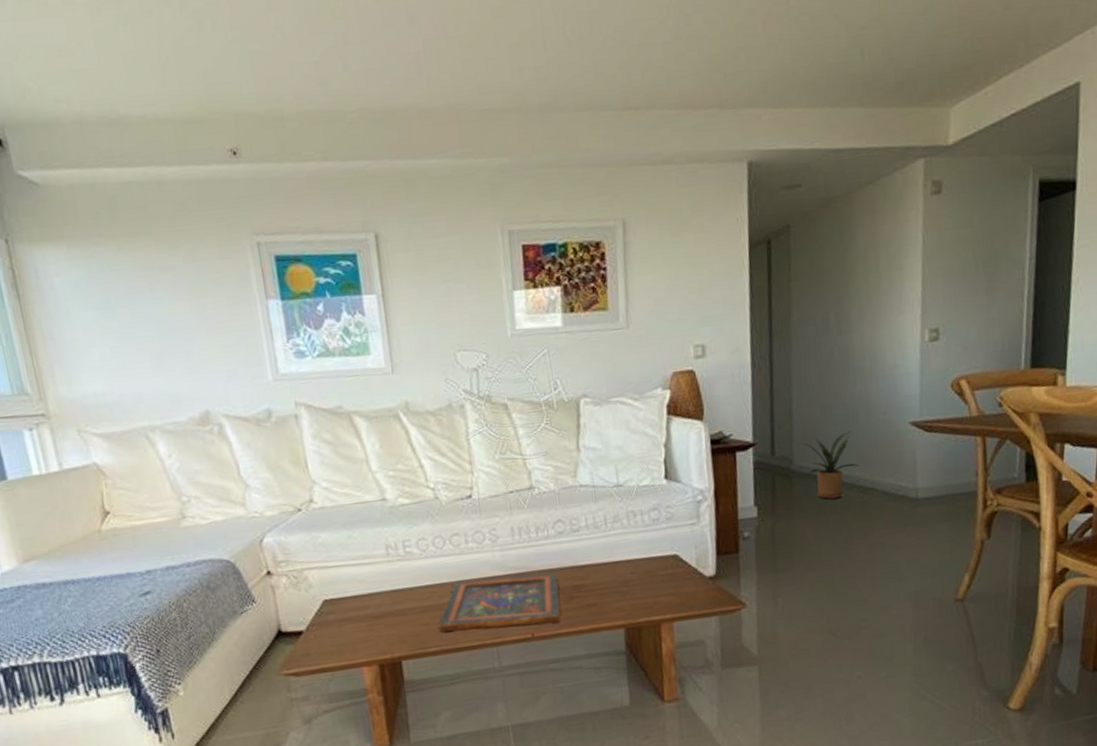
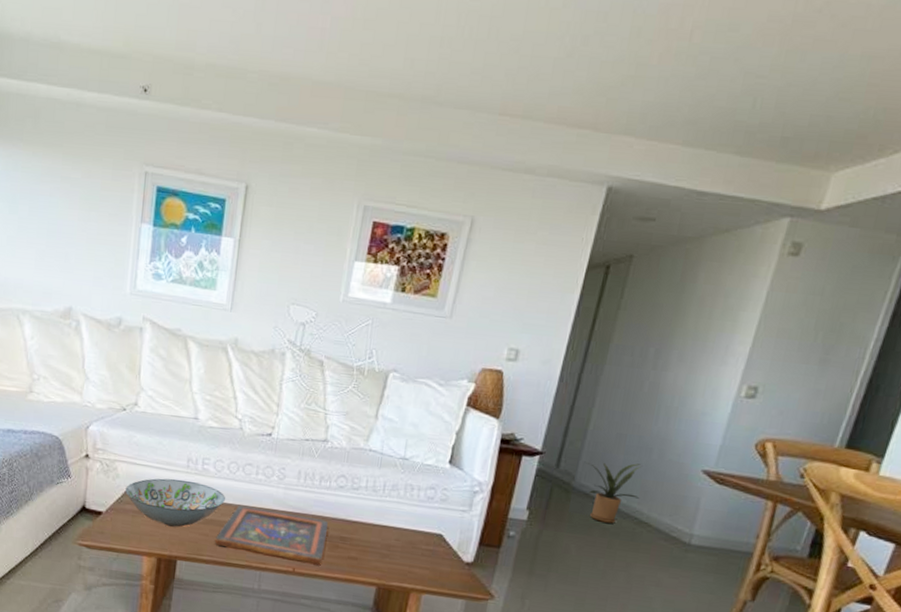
decorative bowl: none [323,569,439,627] -> present [125,478,225,528]

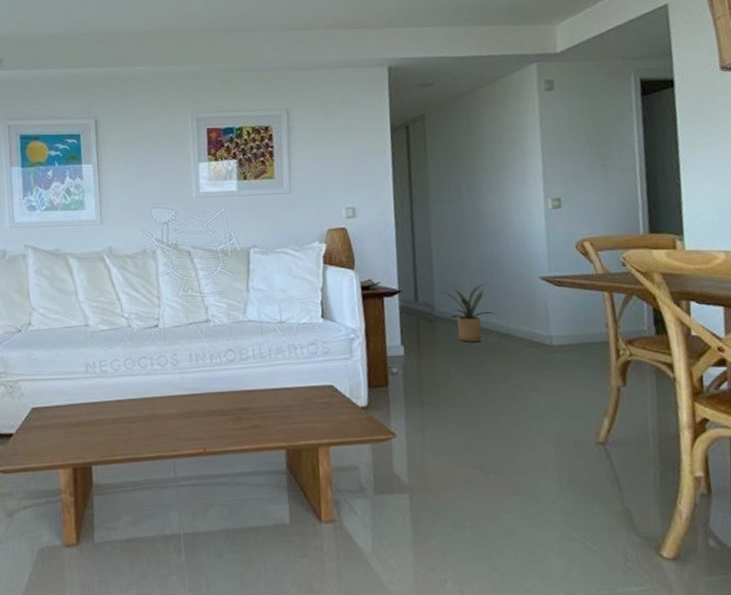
decorative bowl: present [125,478,225,528] -> none [32,385,127,434]
painted panel: present [214,505,328,564] -> none [124,395,229,442]

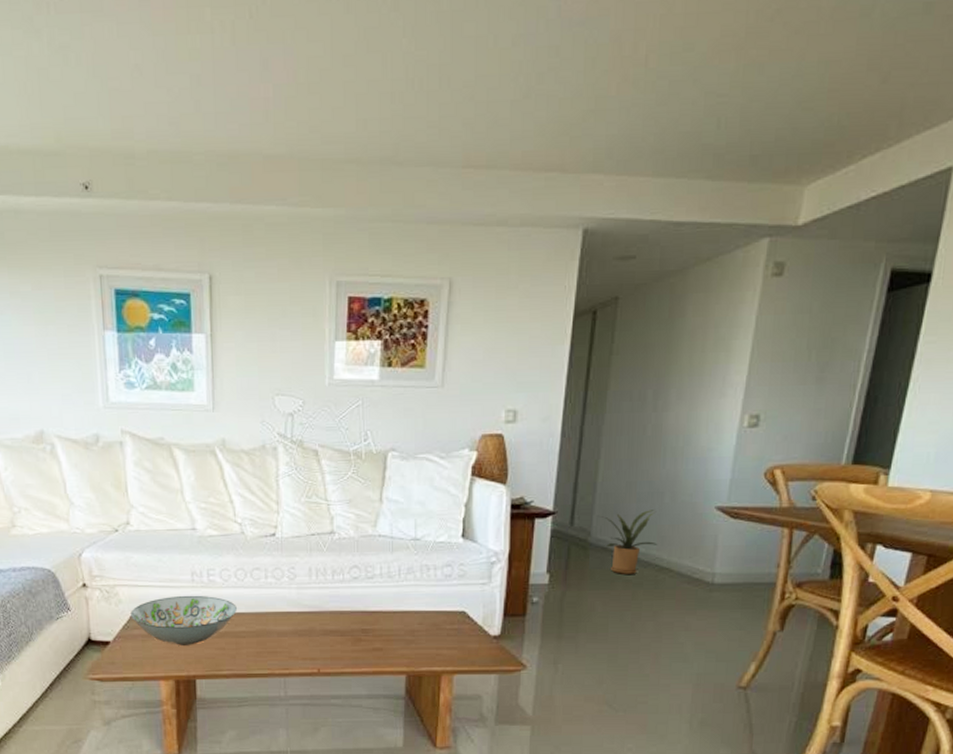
decorative bowl: none [32,385,127,434] -> present [131,595,237,645]

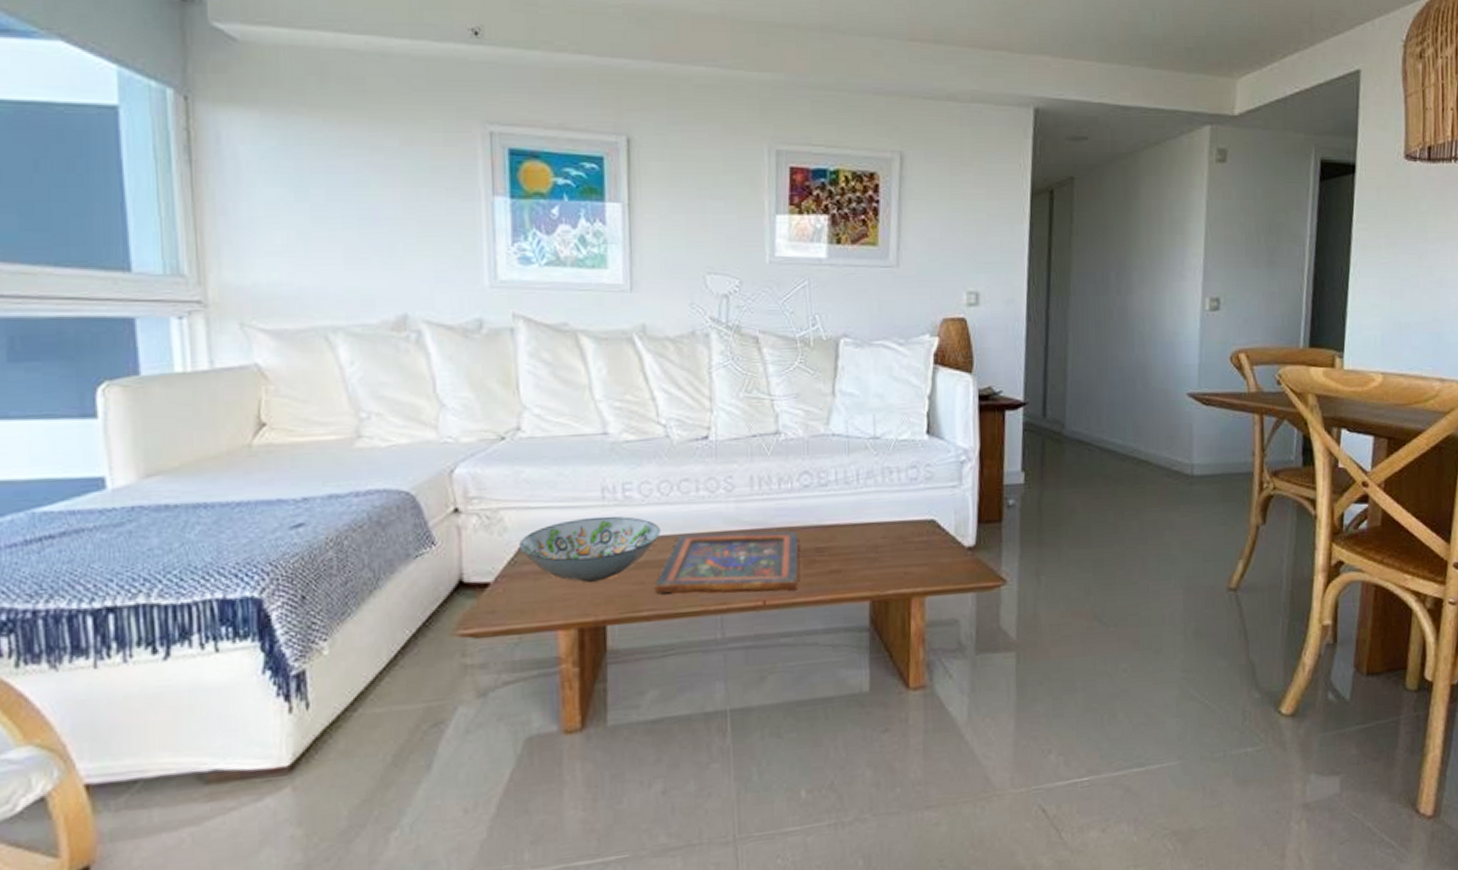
painted panel: none [232,612,347,661] -> present [654,531,799,593]
house plant: present [601,510,658,575] -> none [1074,398,1134,471]

